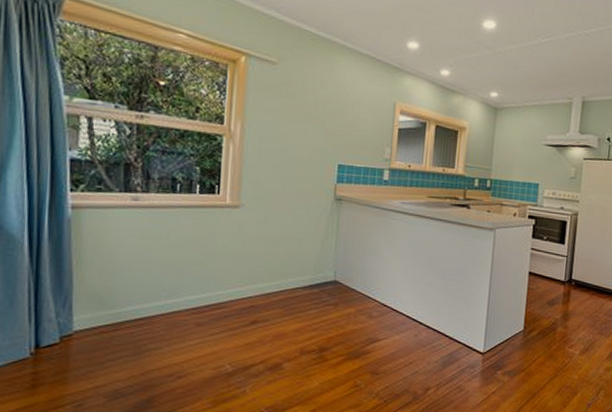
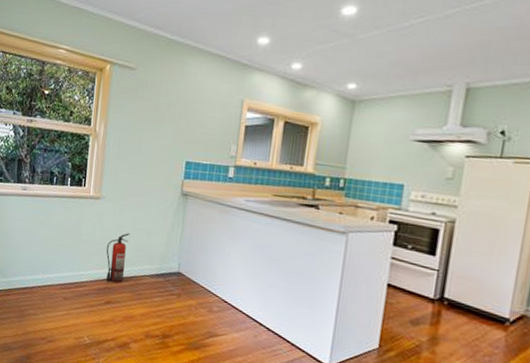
fire extinguisher: none [249,243,278,300] -> present [106,233,130,283]

